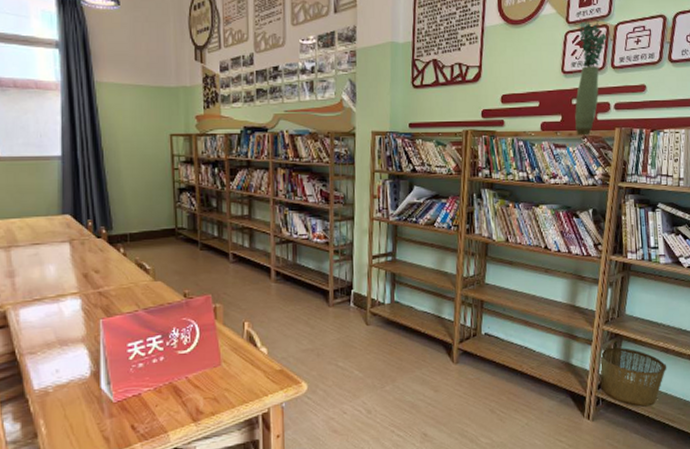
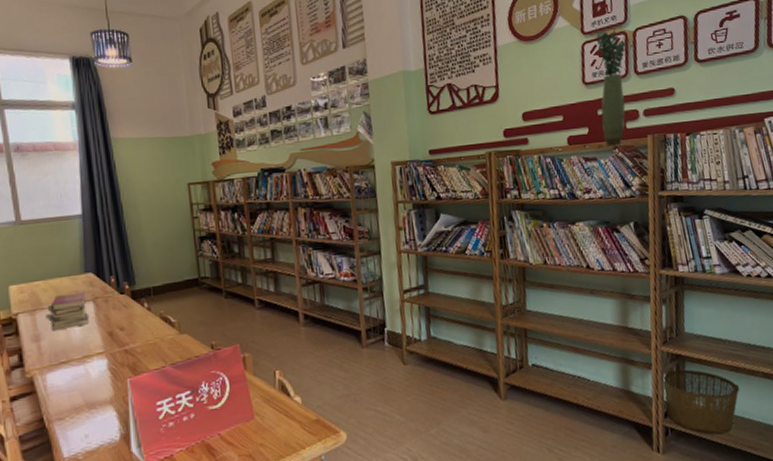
books: none [19,232,65,269] -> present [44,291,90,332]

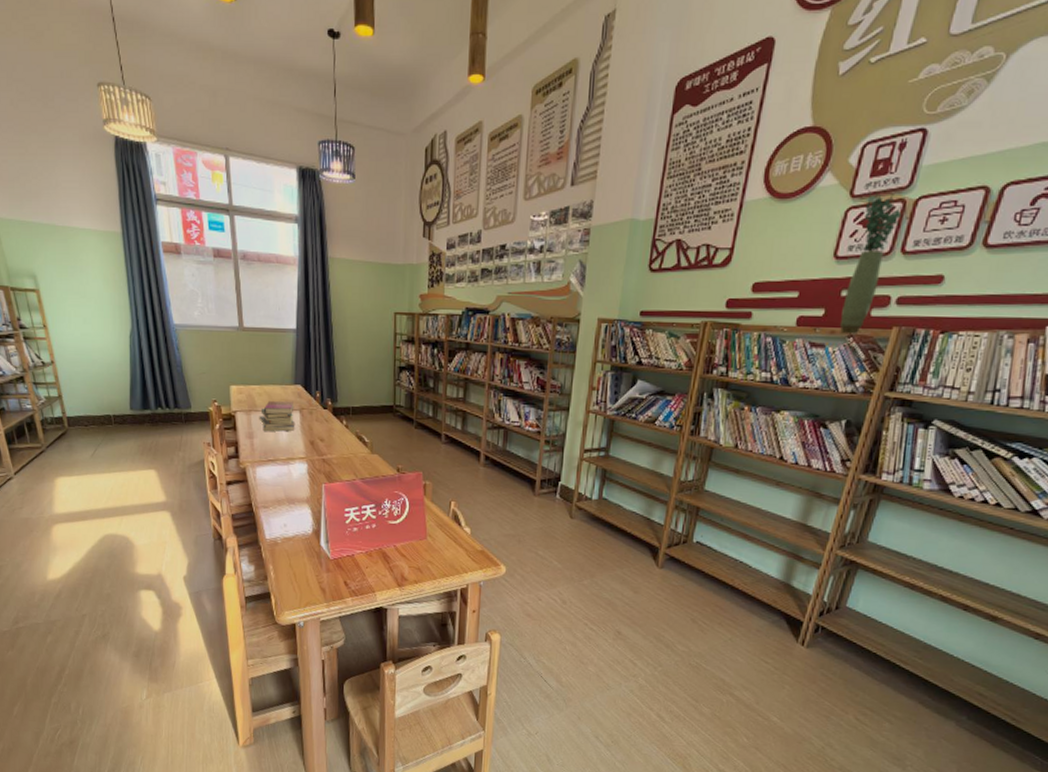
basket: present [661,369,740,435] -> none [822,572,910,643]

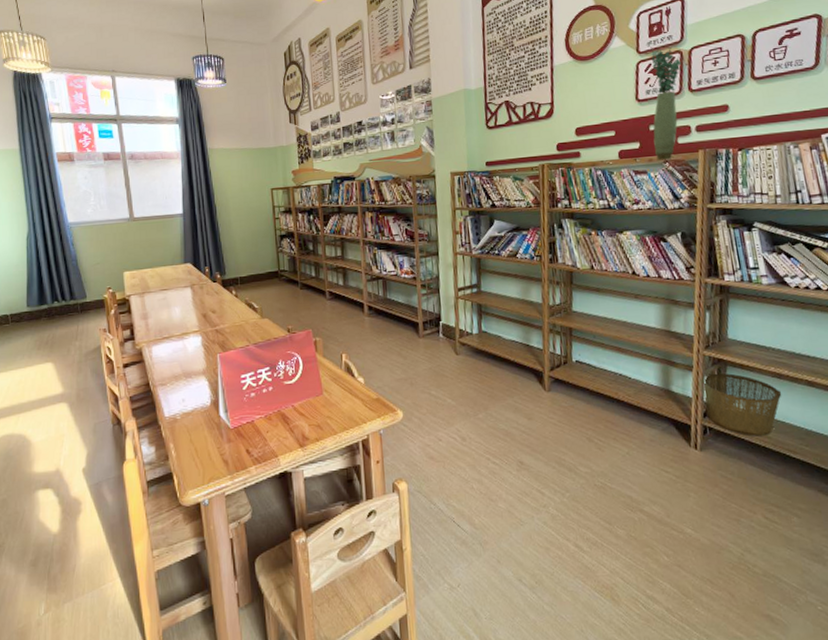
books: present [258,400,295,432] -> none [151,279,188,311]
basket: none [822,572,910,643] -> present [702,372,782,437]

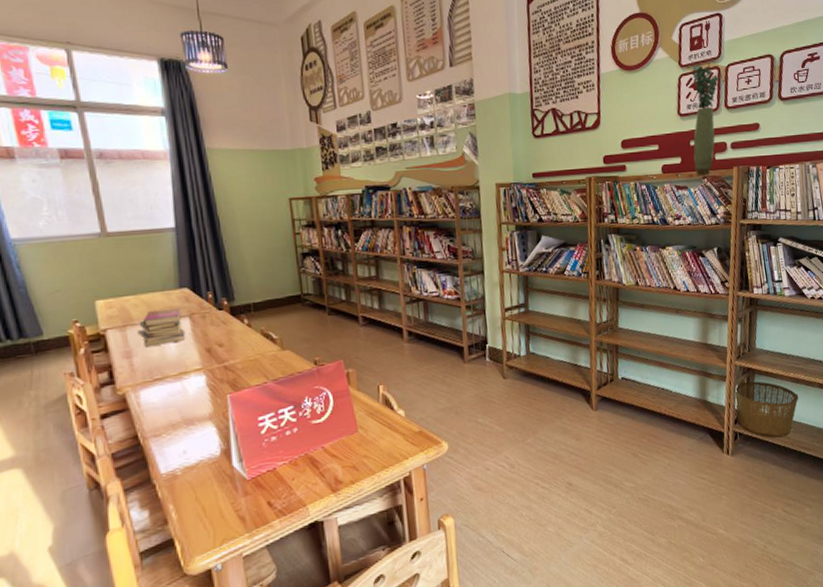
books: none [151,279,188,311] -> present [136,307,186,348]

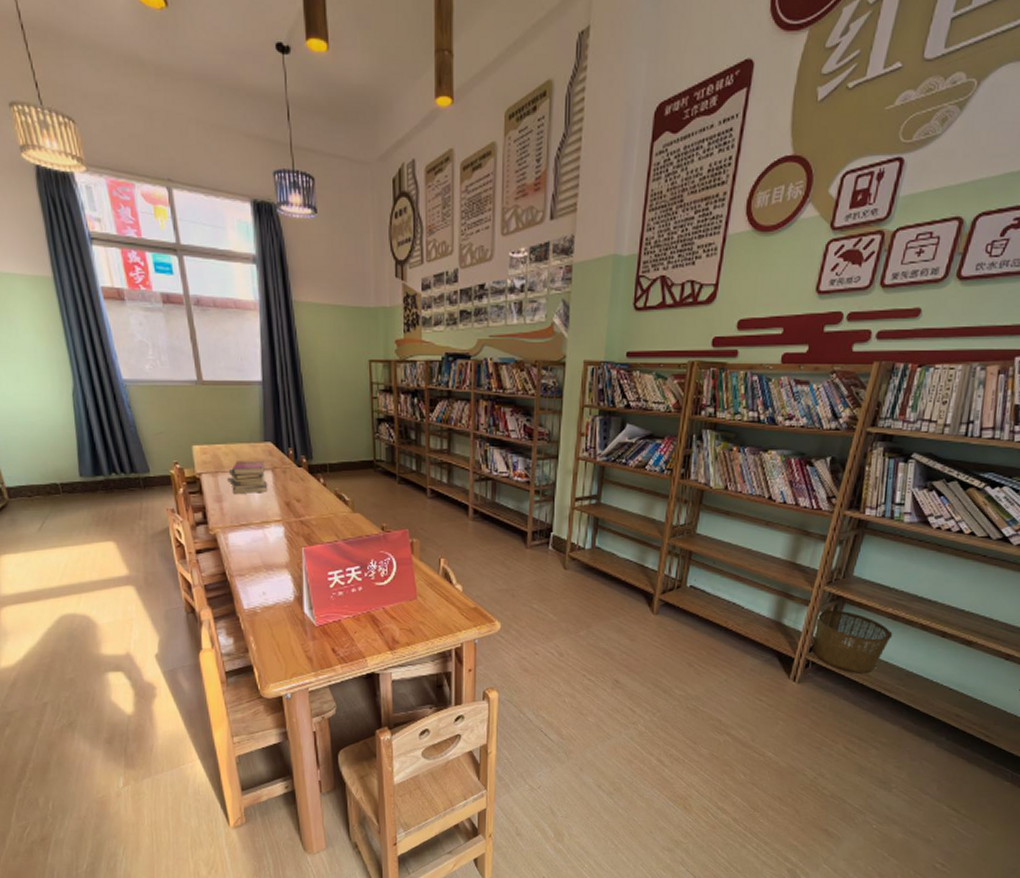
vase: present [691,61,719,177] -> none [823,222,881,370]

